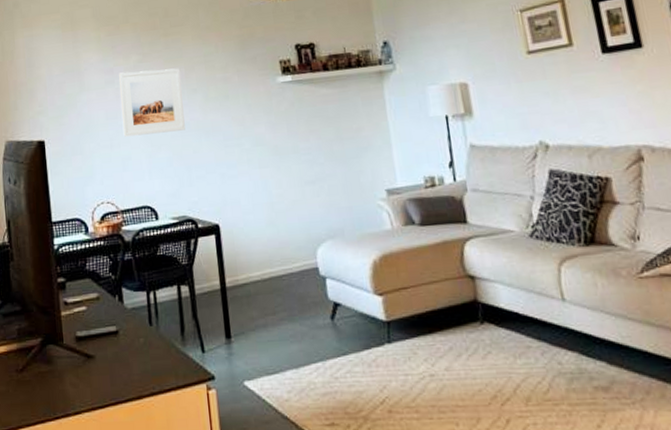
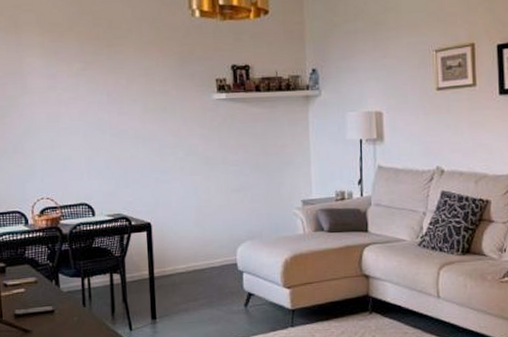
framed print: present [119,68,185,137] -> none [61,78,124,140]

